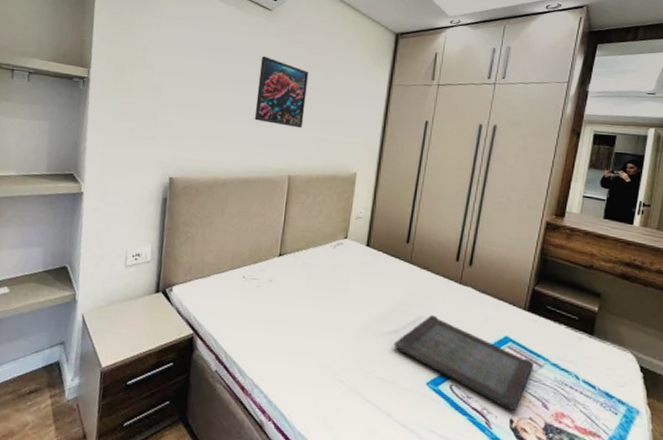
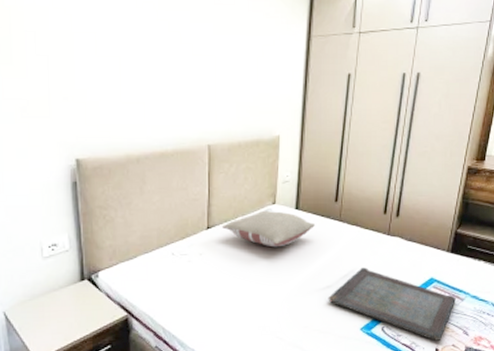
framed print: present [254,56,309,129] -> none [162,11,219,92]
pillow: none [294,243,385,283] -> present [222,210,315,248]

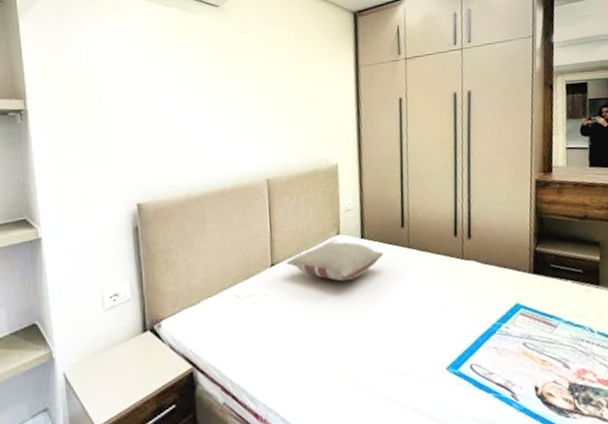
serving tray: present [328,267,456,342] -> none [406,297,548,379]

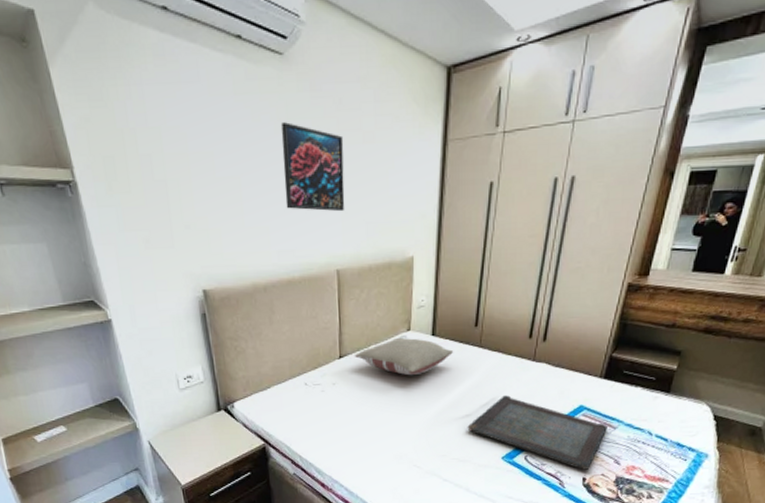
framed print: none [217,56,273,127] -> present [282,122,345,212]
serving tray: none [406,297,548,379] -> present [467,395,608,471]

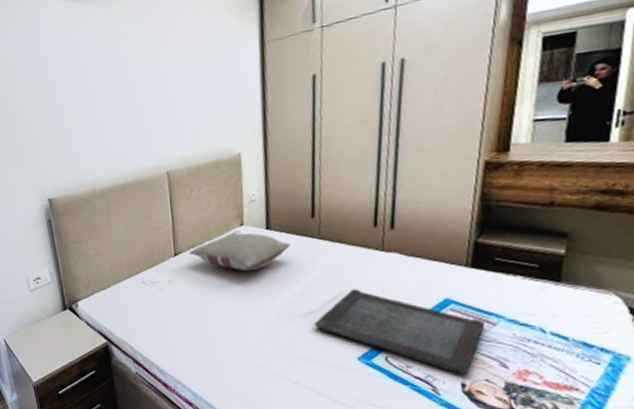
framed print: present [282,122,345,212] -> none [111,47,171,121]

